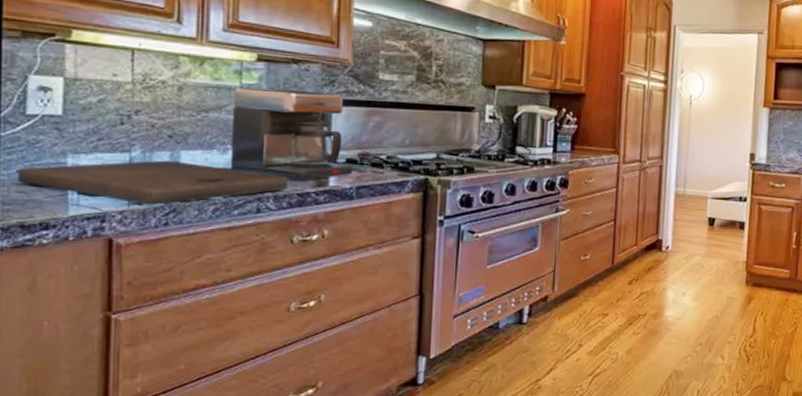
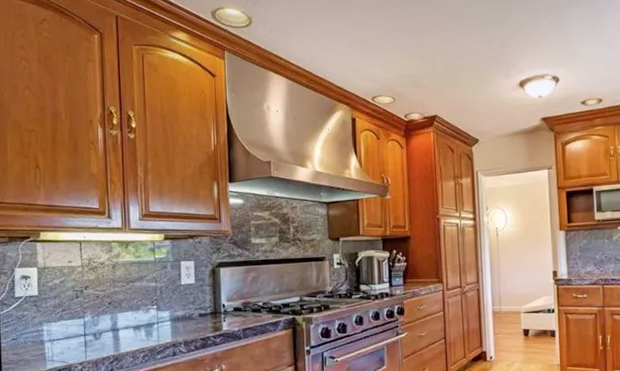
cutting board: present [18,160,289,206] -> none [12,321,194,357]
coffee maker: present [230,87,353,181] -> none [150,258,239,329]

